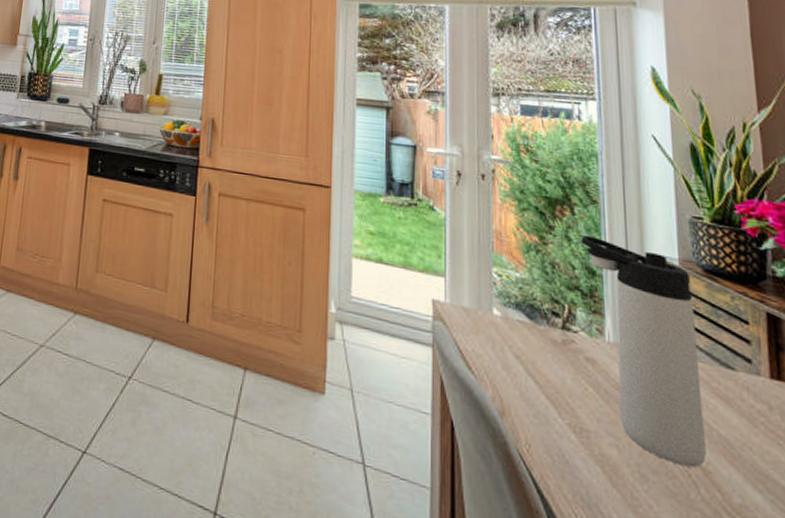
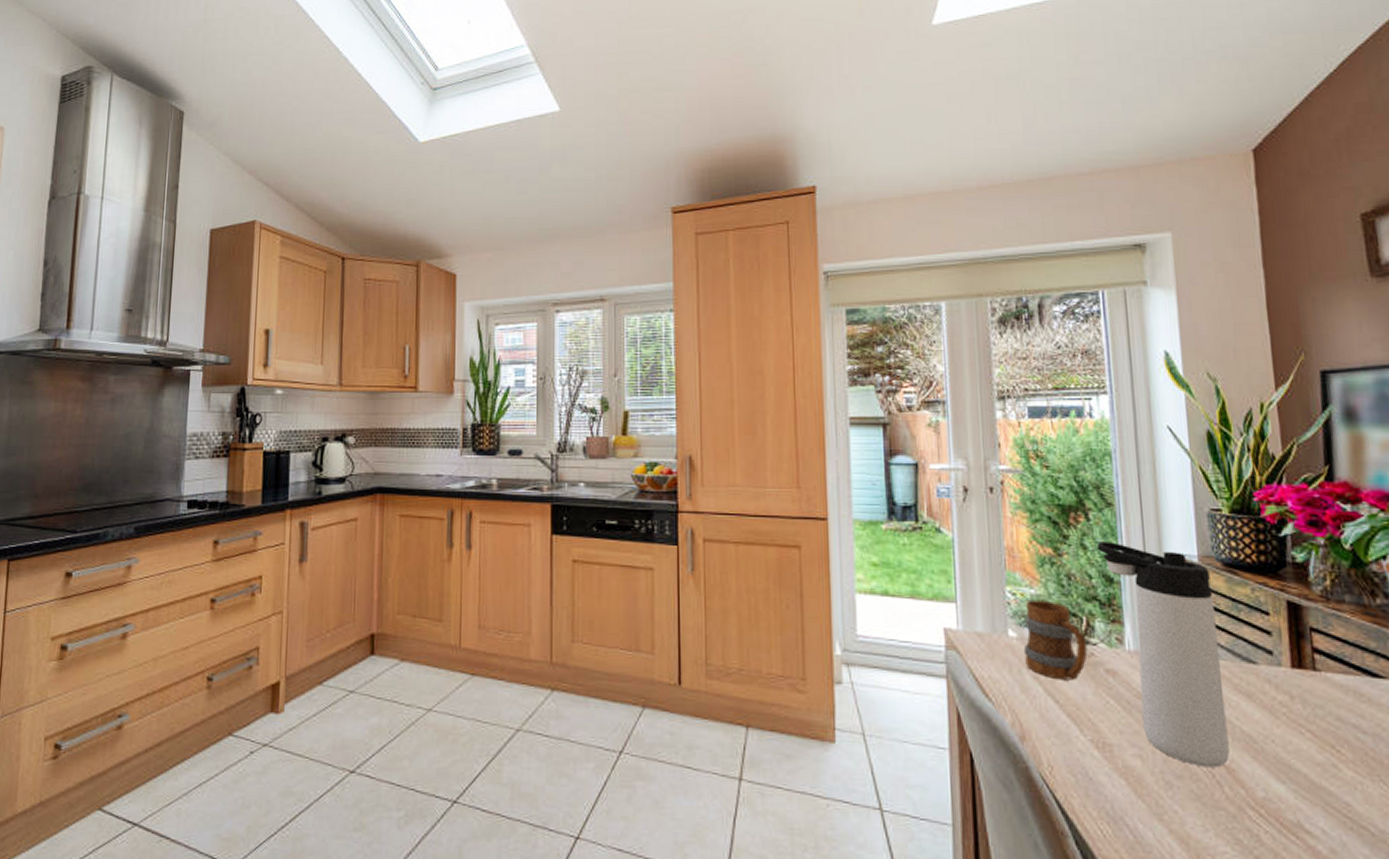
mug: none [506,282,568,364] -> present [1023,599,1088,680]

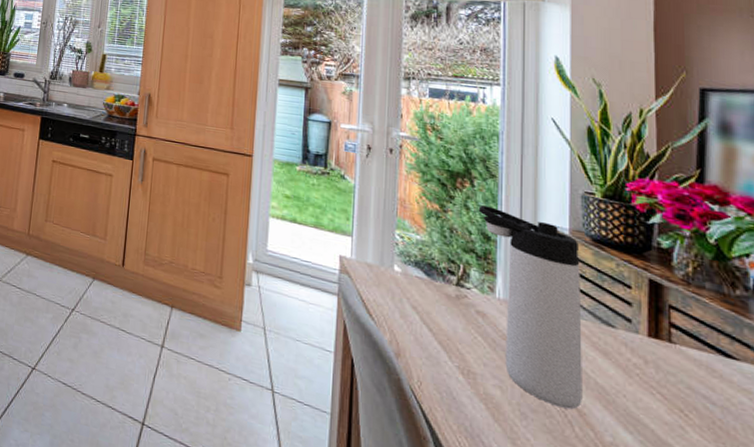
mug: present [1023,599,1088,680] -> none [405,243,462,315]

